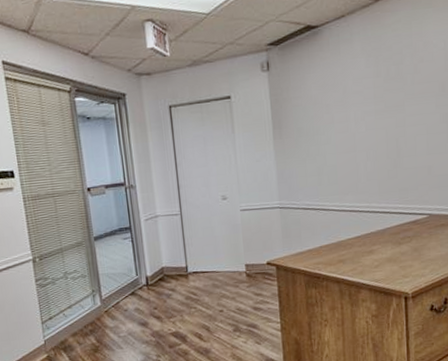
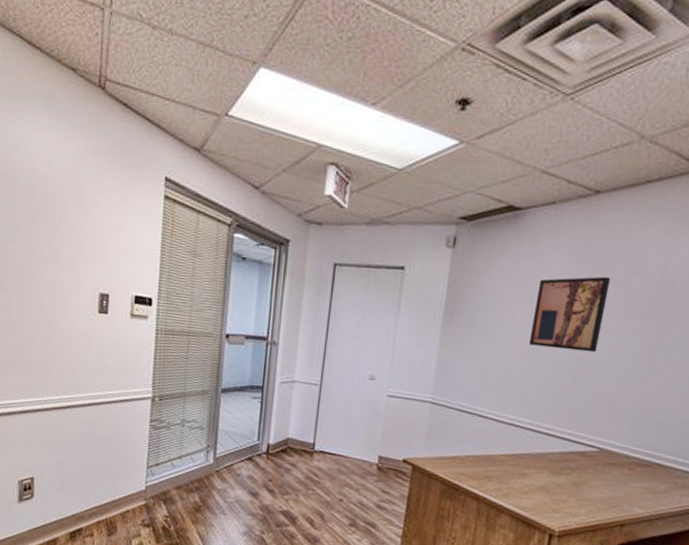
wall art: none [346,69,407,140] -> present [529,276,611,353]

